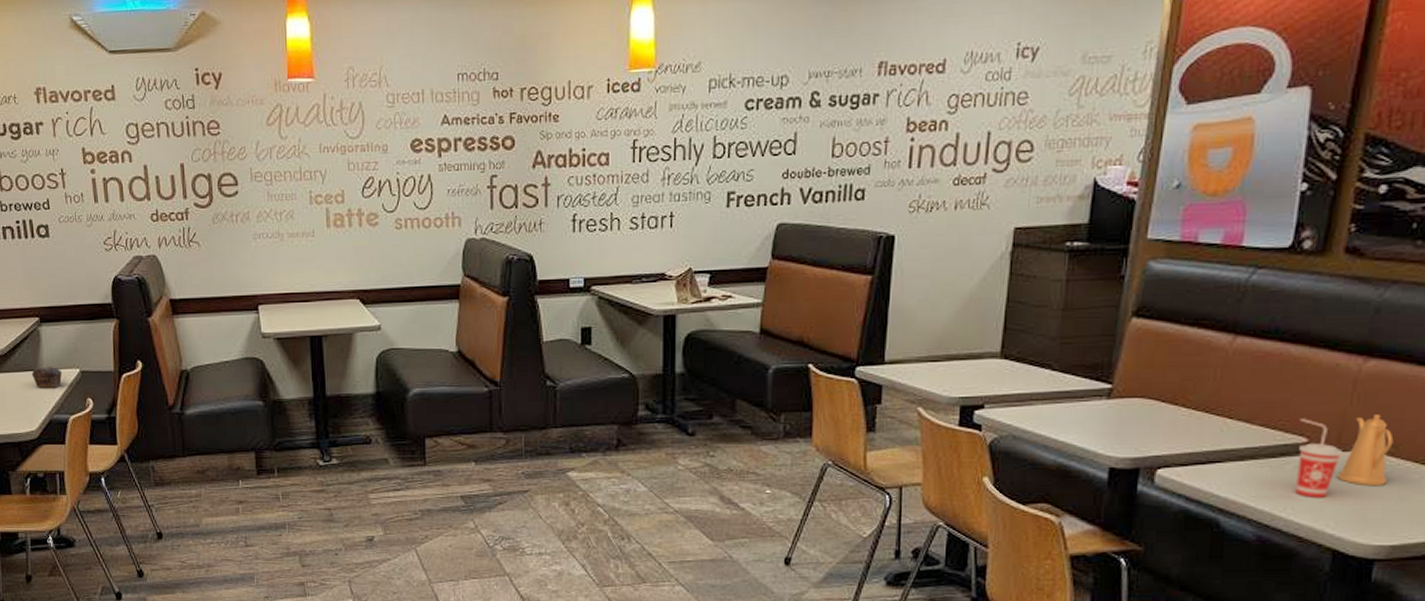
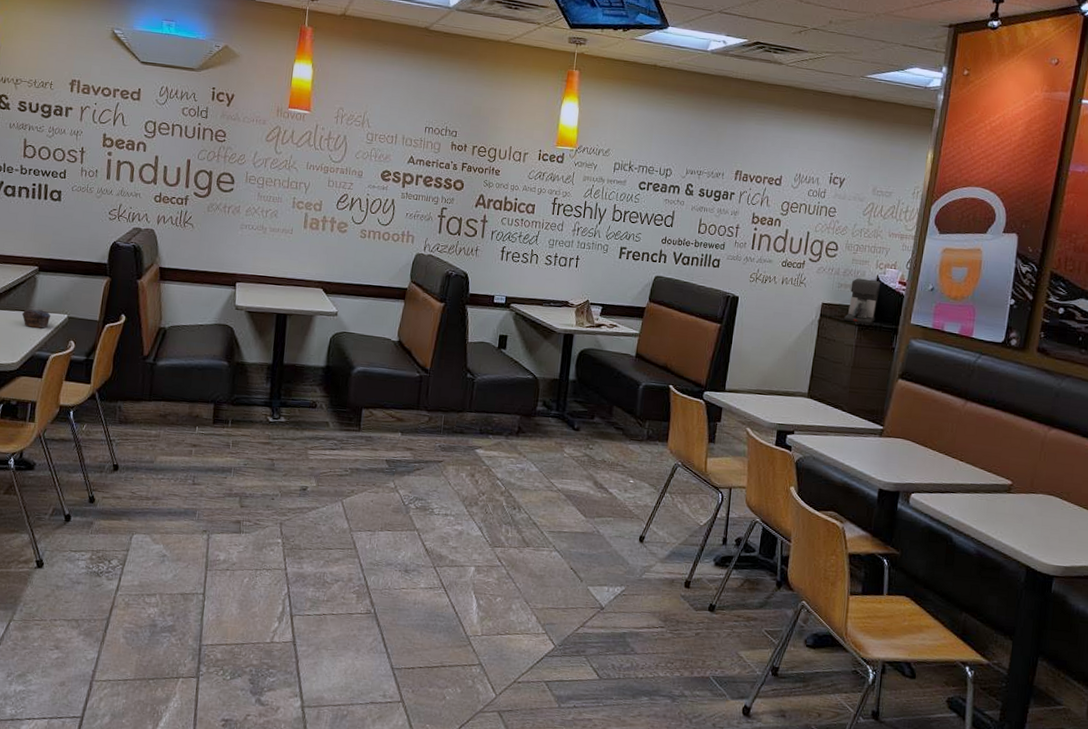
coffee maker: none [1048,185,1101,249] -> present [844,278,881,325]
beverage cup: present [1296,419,1344,497] -> none [1003,466,1035,526]
coffee pot: present [1338,413,1394,487] -> none [1031,468,1067,522]

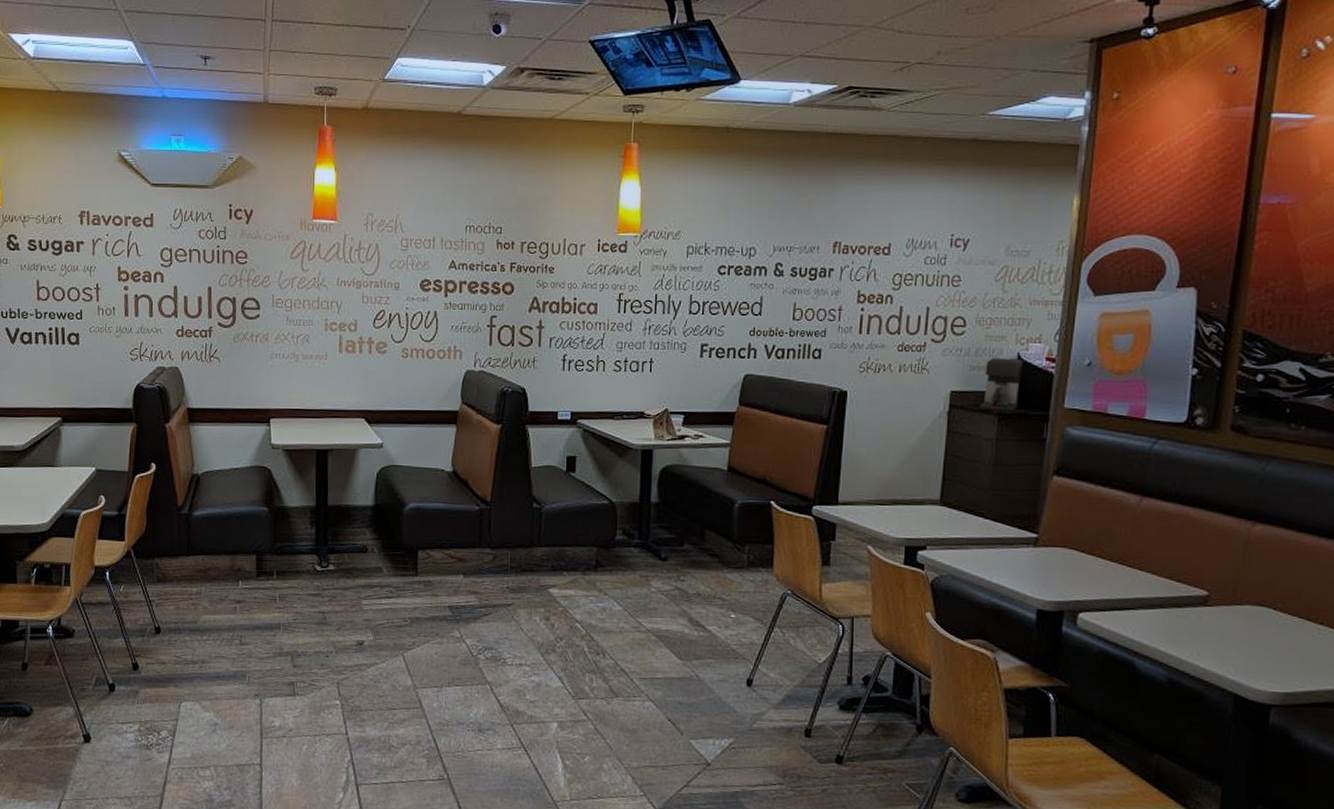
muffin: present [21,308,50,329] -> none [48,463,78,484]

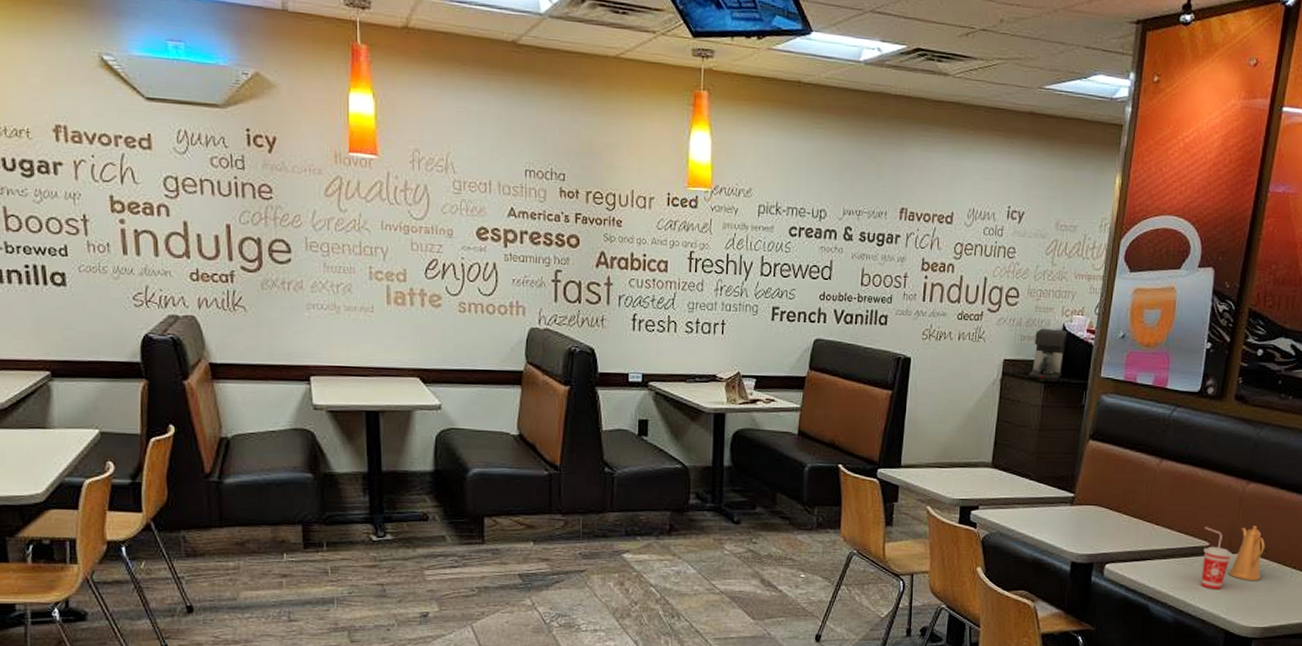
beverage cup: none [1200,574,1239,646] -> present [1201,527,1233,589]
coffee pot: none [1235,572,1281,638] -> present [1229,525,1265,582]

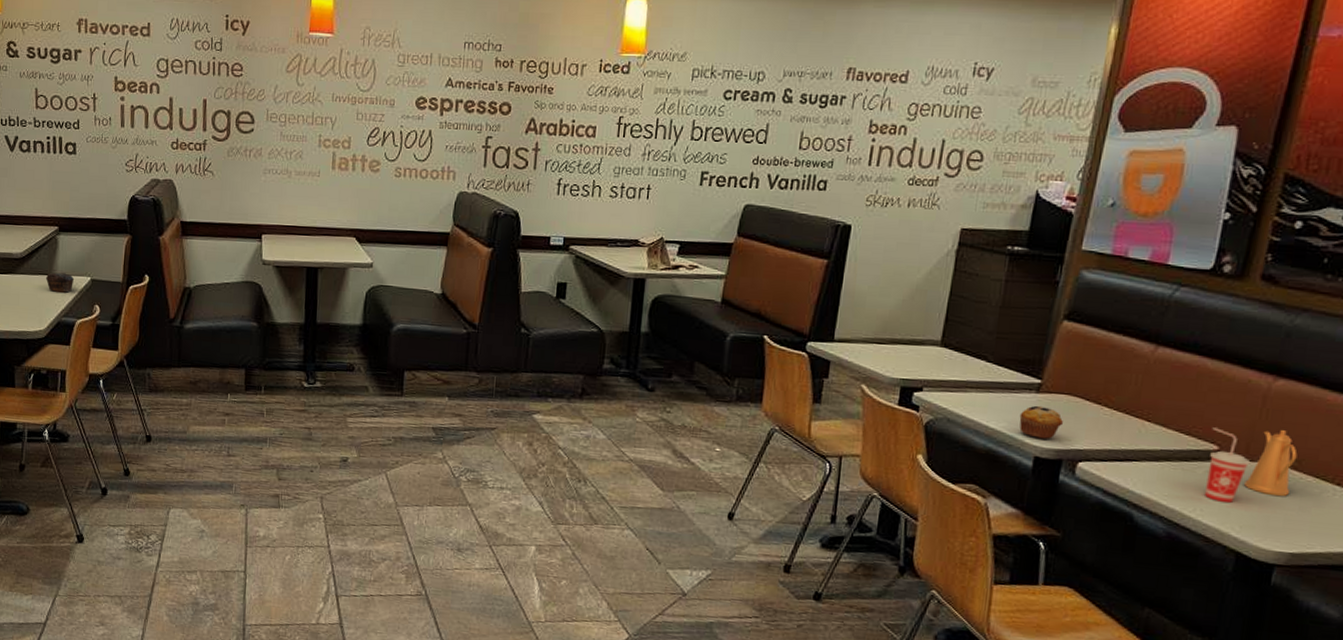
muffin: none [38,425,77,449] -> present [45,272,74,293]
coffee maker: present [1029,328,1068,382] -> none [991,195,1042,254]
muffin: none [1058,516,1092,546] -> present [1019,405,1063,439]

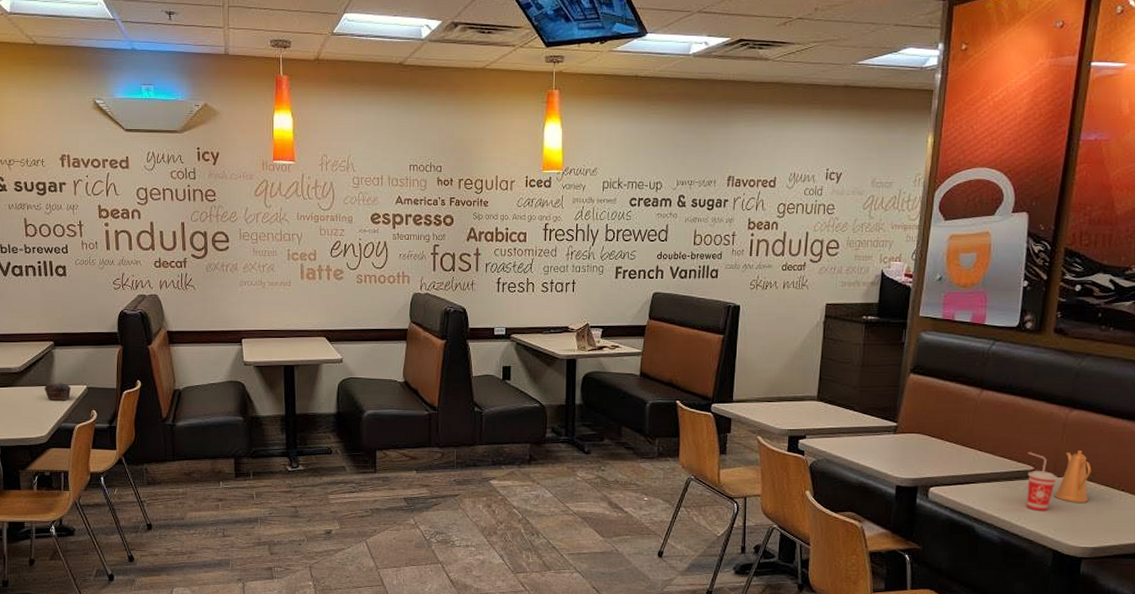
muffin: present [1019,405,1063,439] -> none [882,444,916,471]

